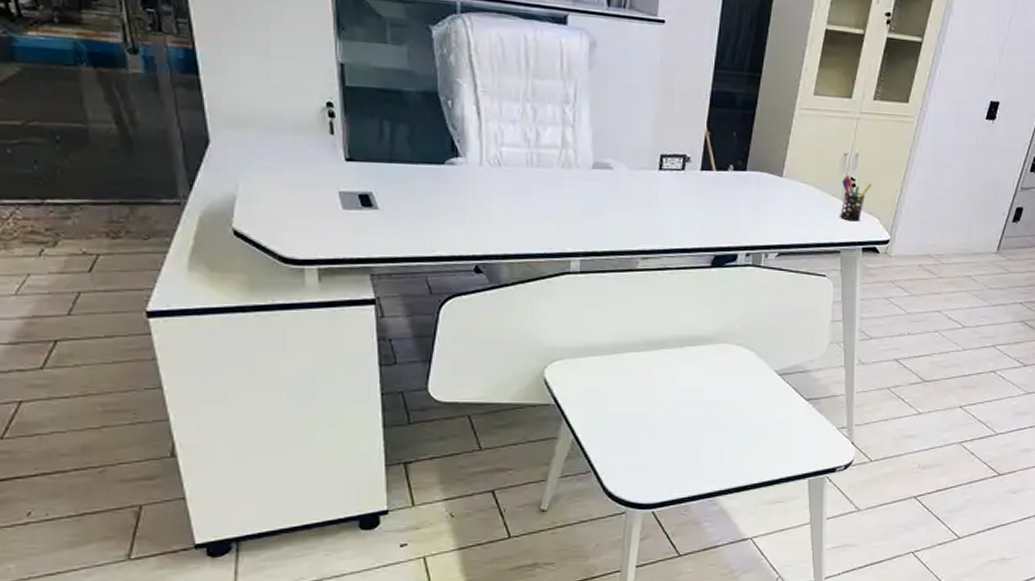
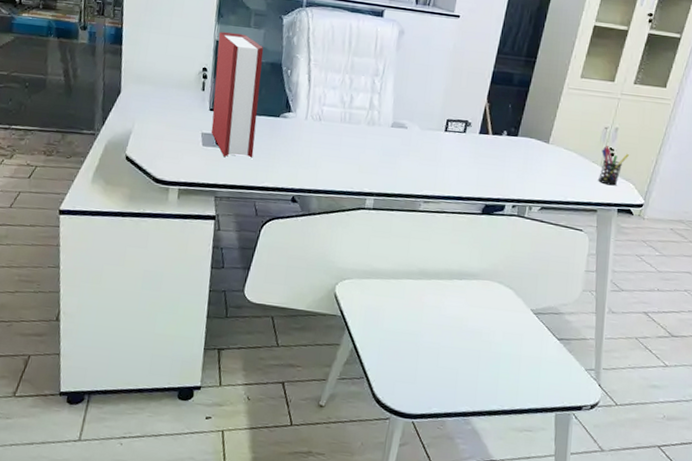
book: none [342,51,415,221] -> present [211,32,264,158]

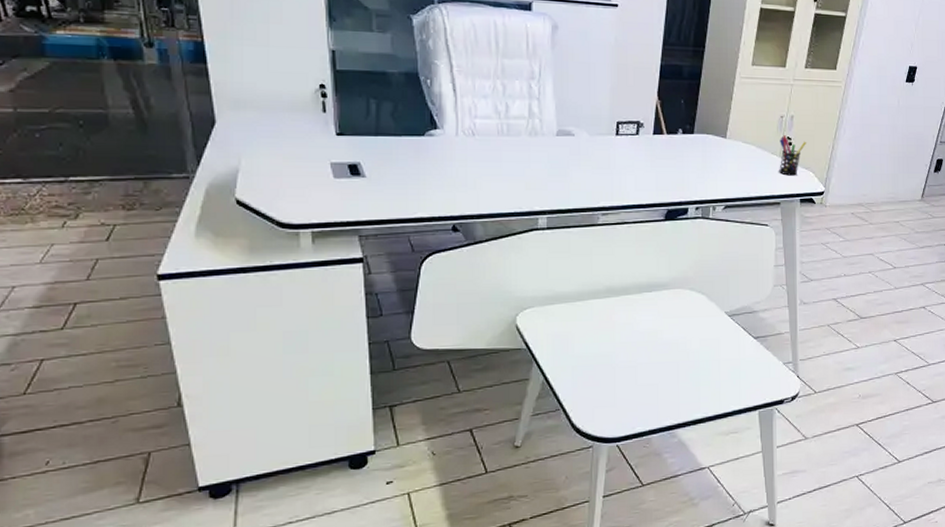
book: present [211,32,264,158] -> none [334,39,399,188]

